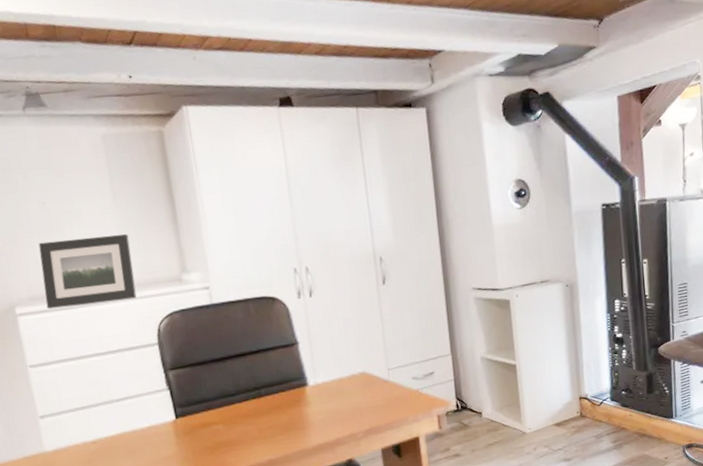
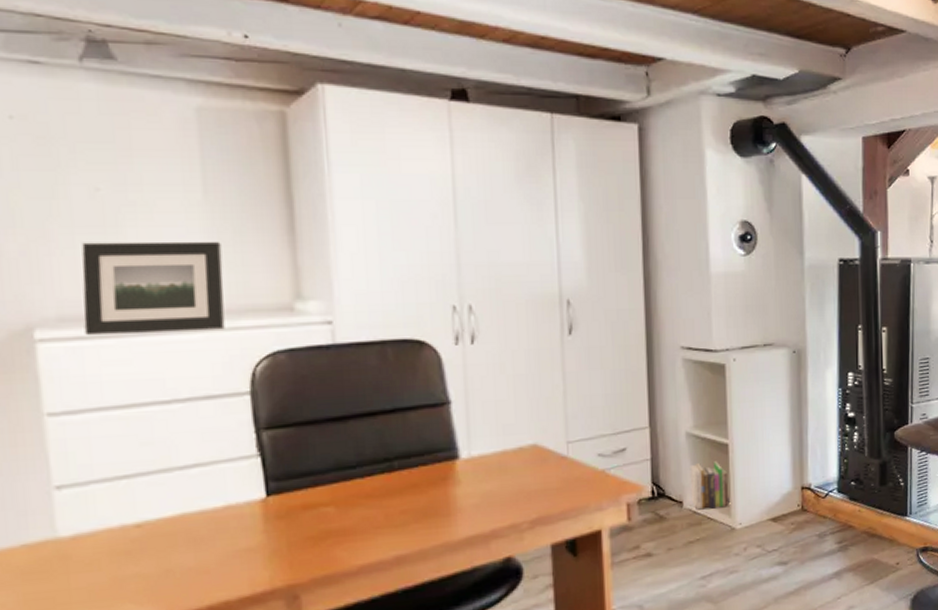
books: none [485,379,519,419] -> present [689,461,728,510]

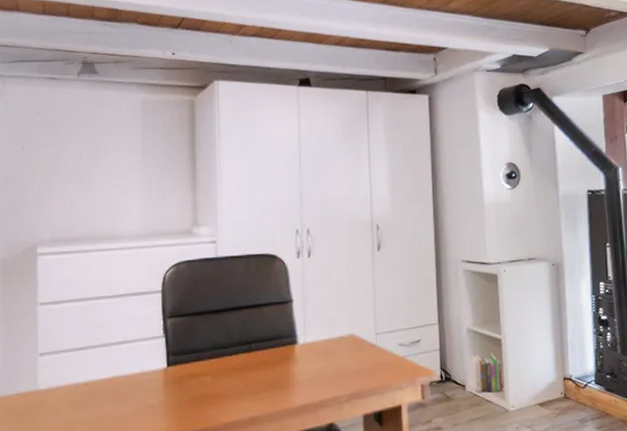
picture frame: present [81,241,225,336] -> none [66,187,150,252]

